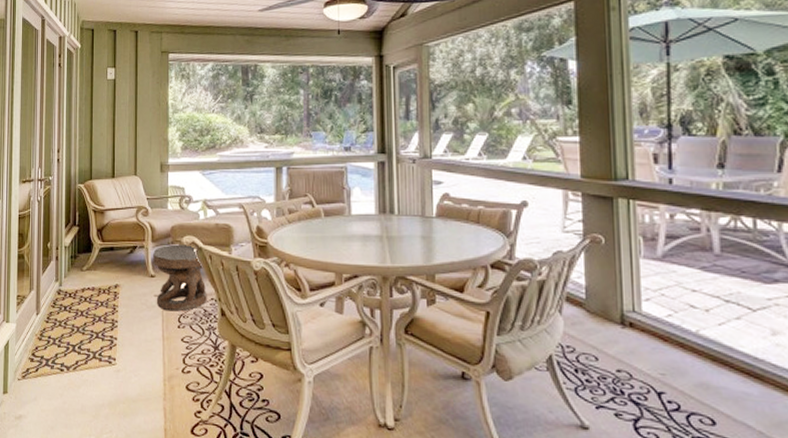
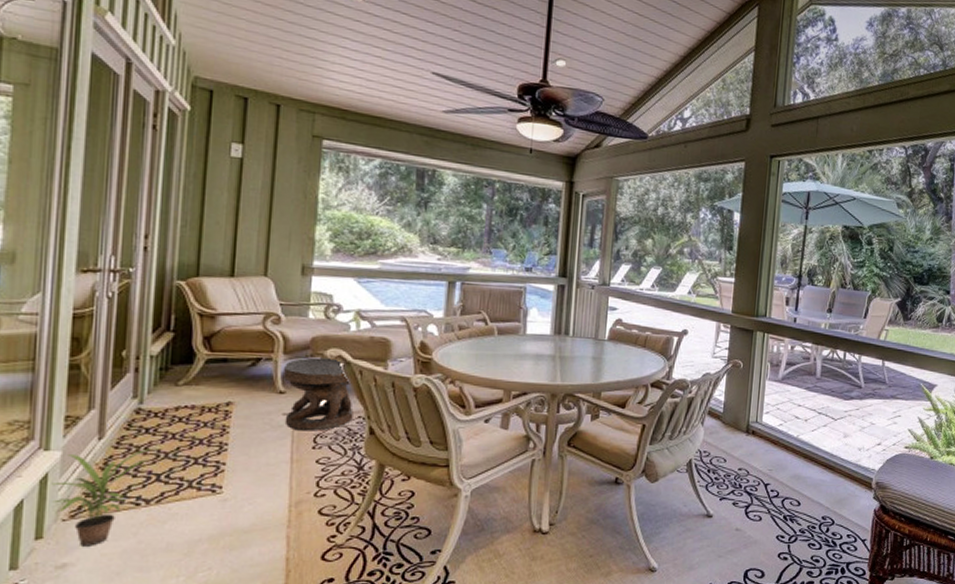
potted plant: none [11,323,69,403] -> present [51,448,151,546]

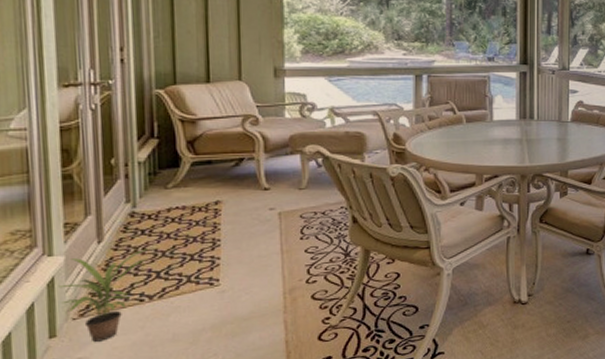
carved stool: present [284,357,353,431] -> none [267,154,336,224]

